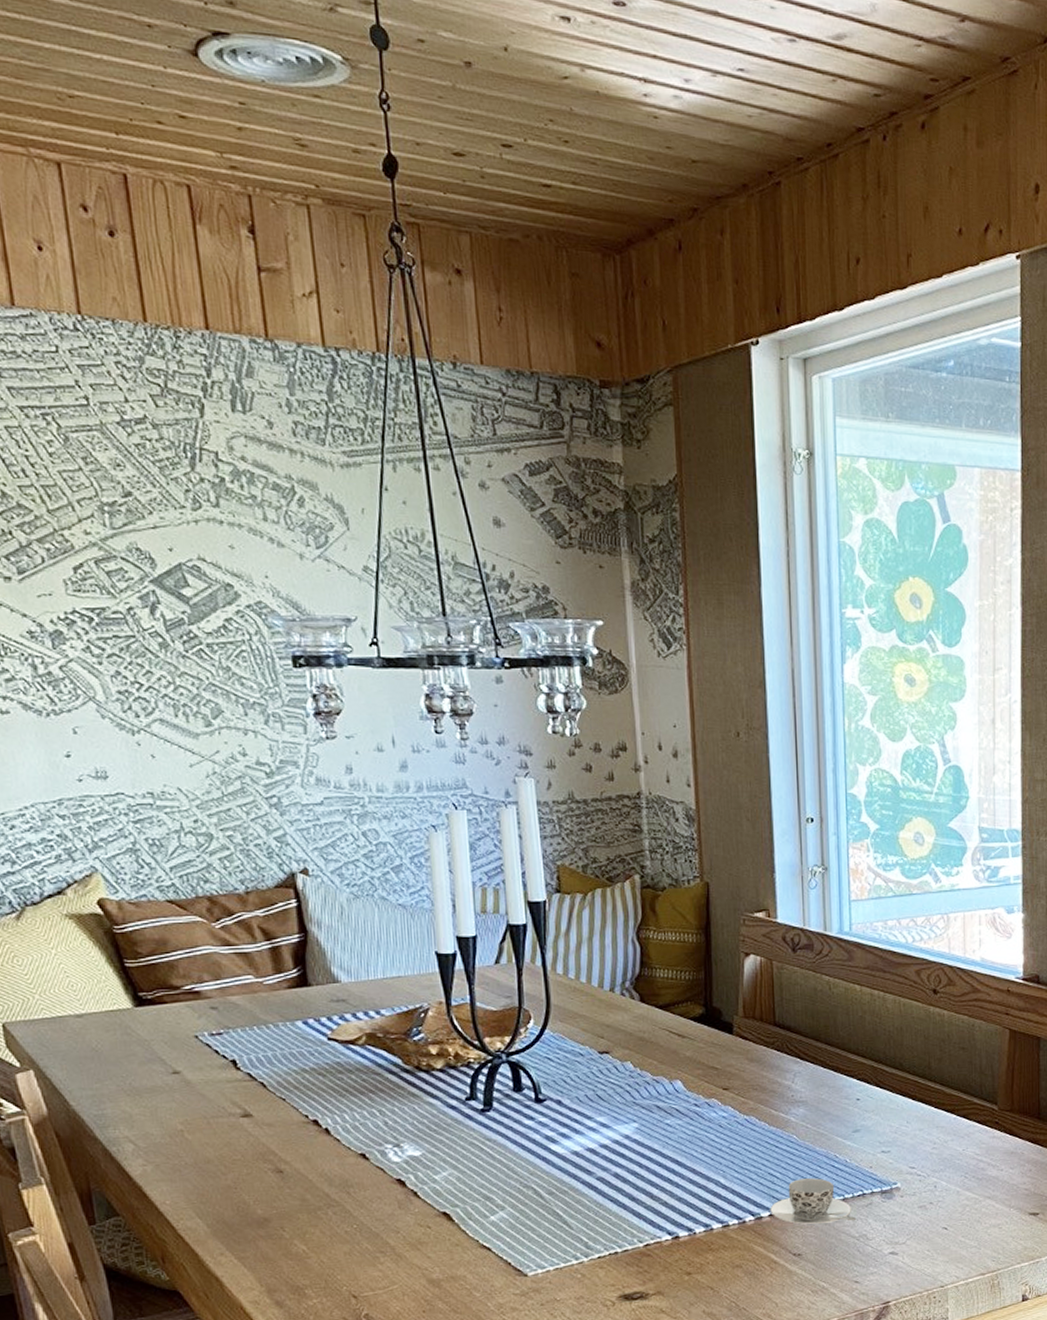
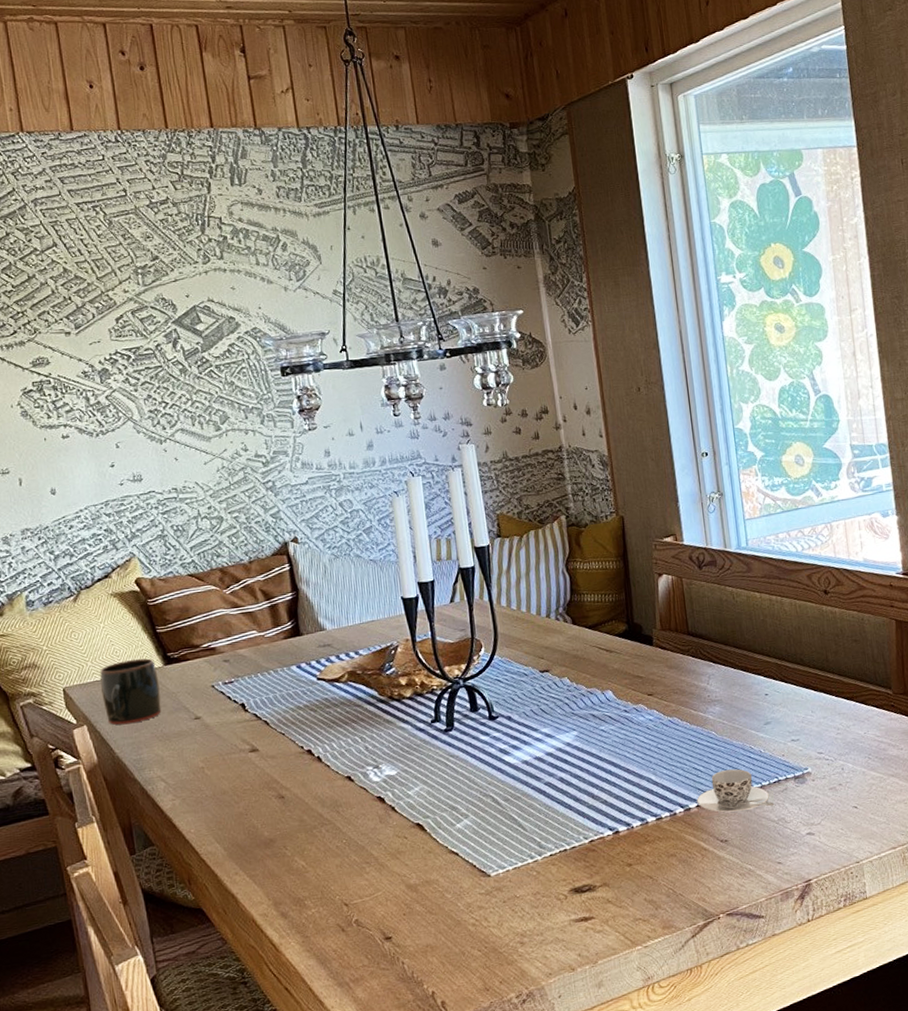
mug: none [50,997,130,1073] -> present [100,658,162,725]

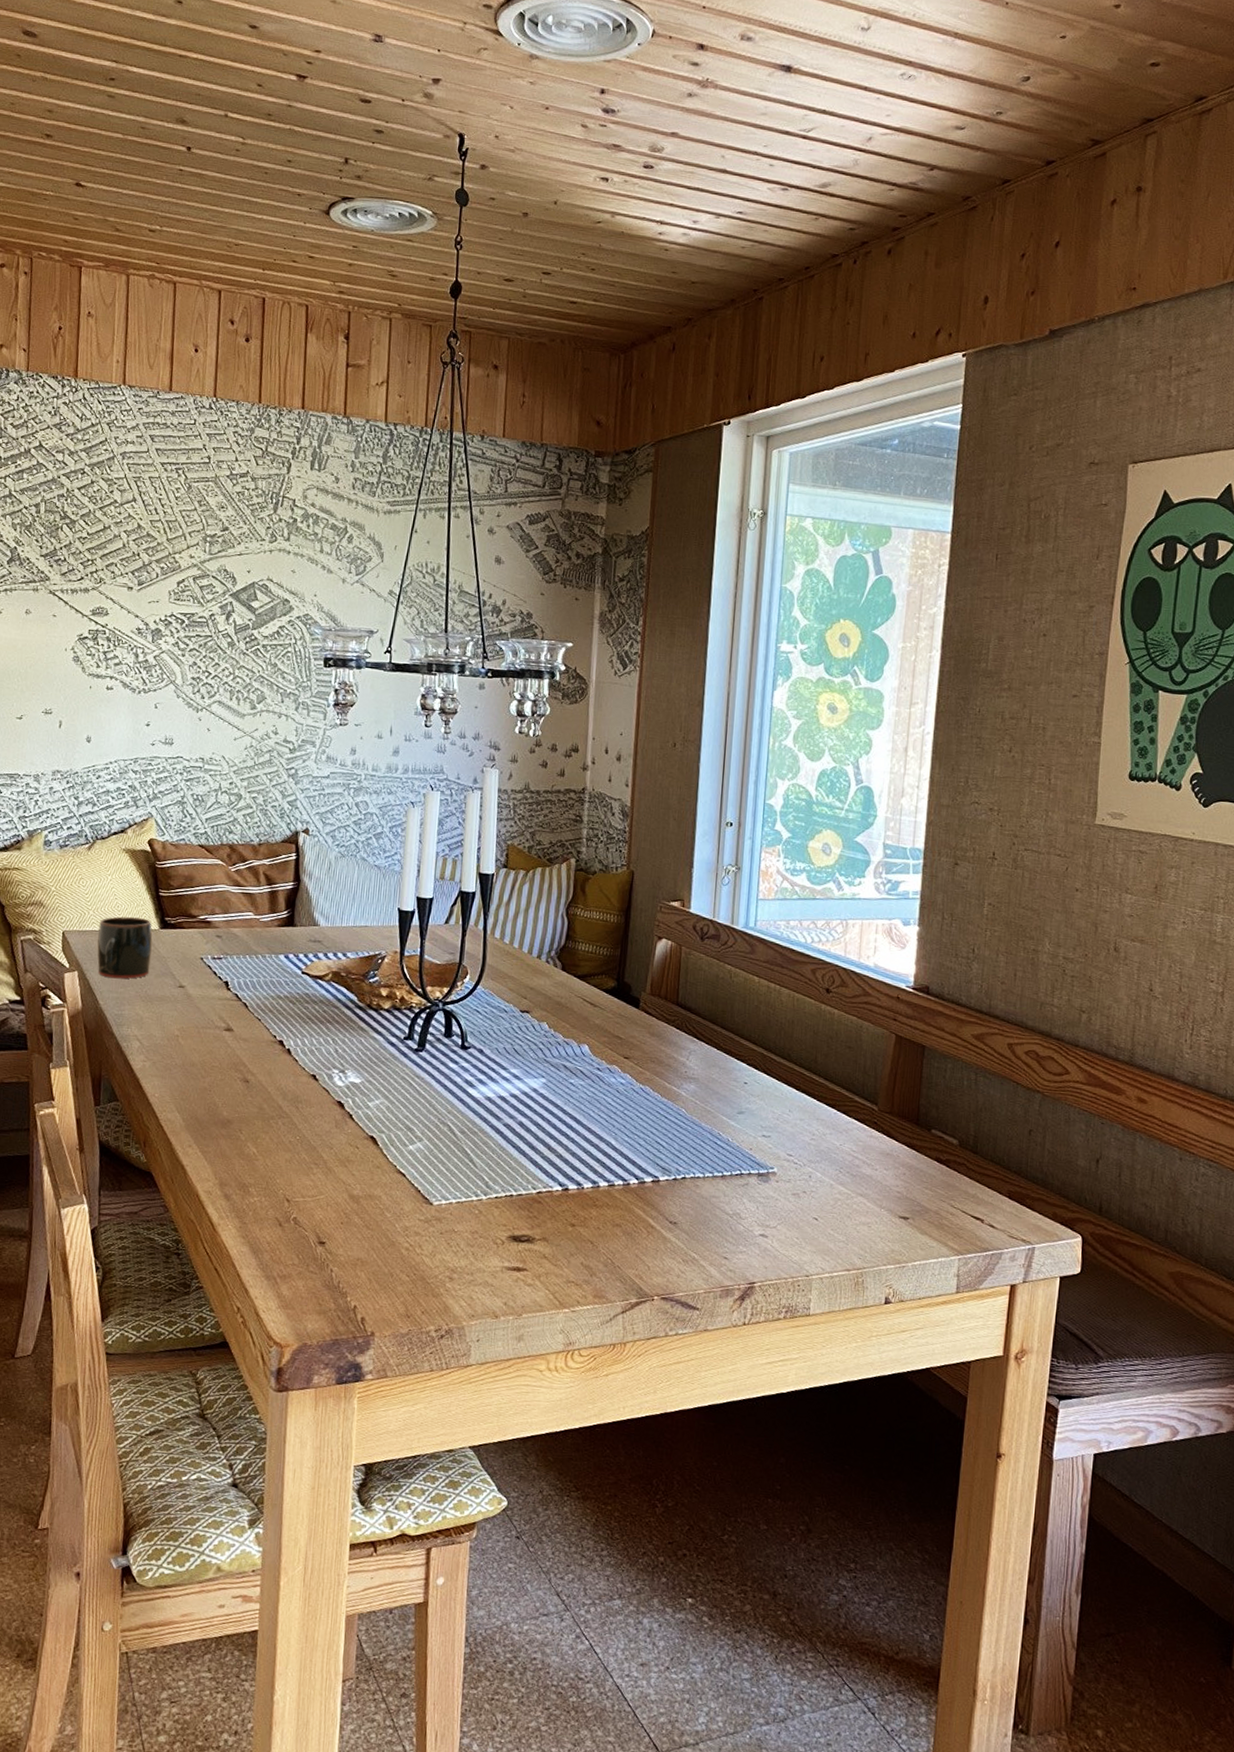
teacup: present [696,769,774,813] -> none [653,1151,731,1199]

